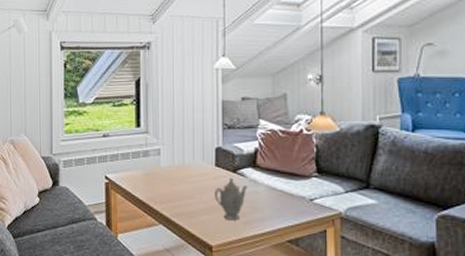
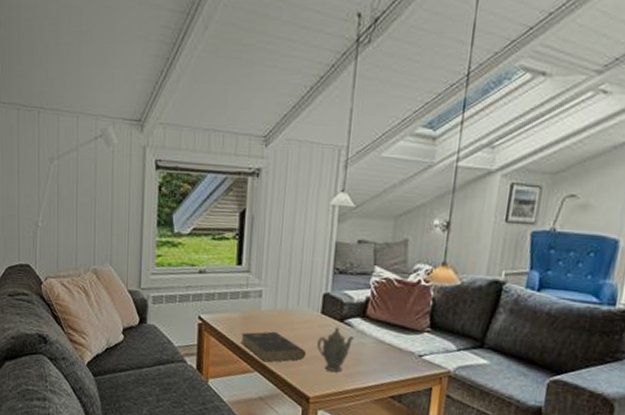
book: none [144,185,206,215] -> present [240,331,307,363]

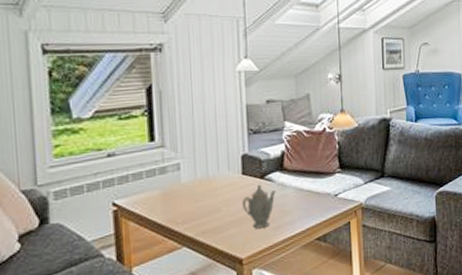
book: present [240,331,307,363] -> none [163,201,233,235]

